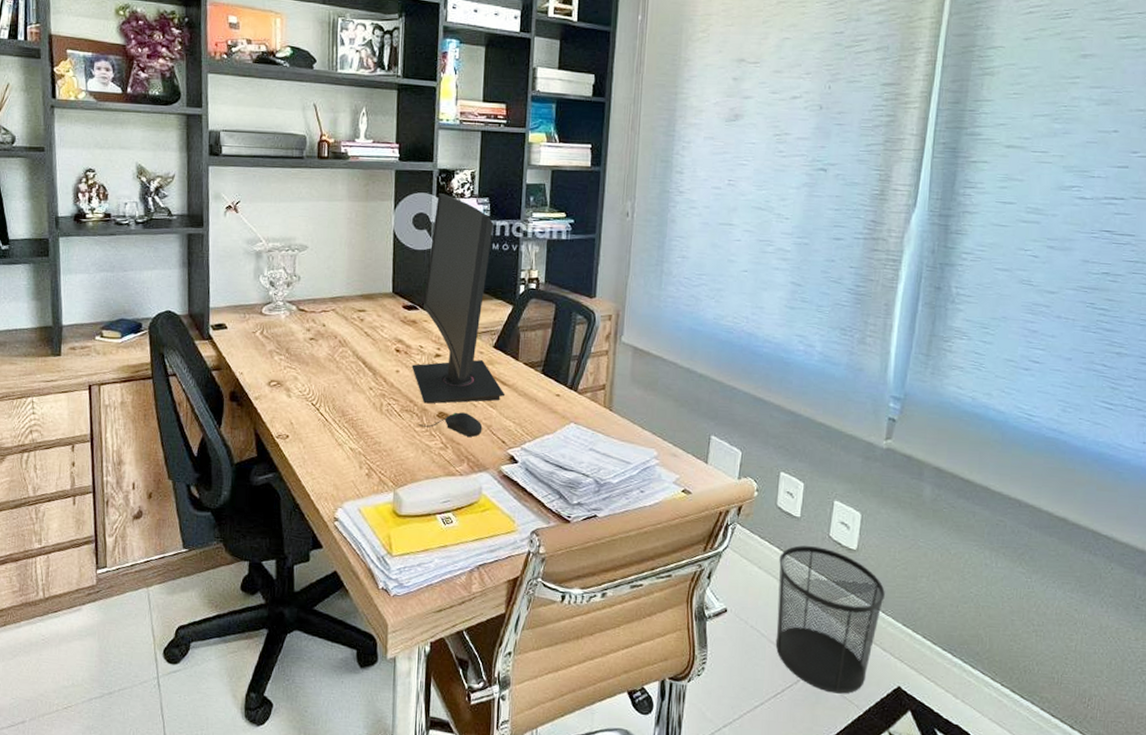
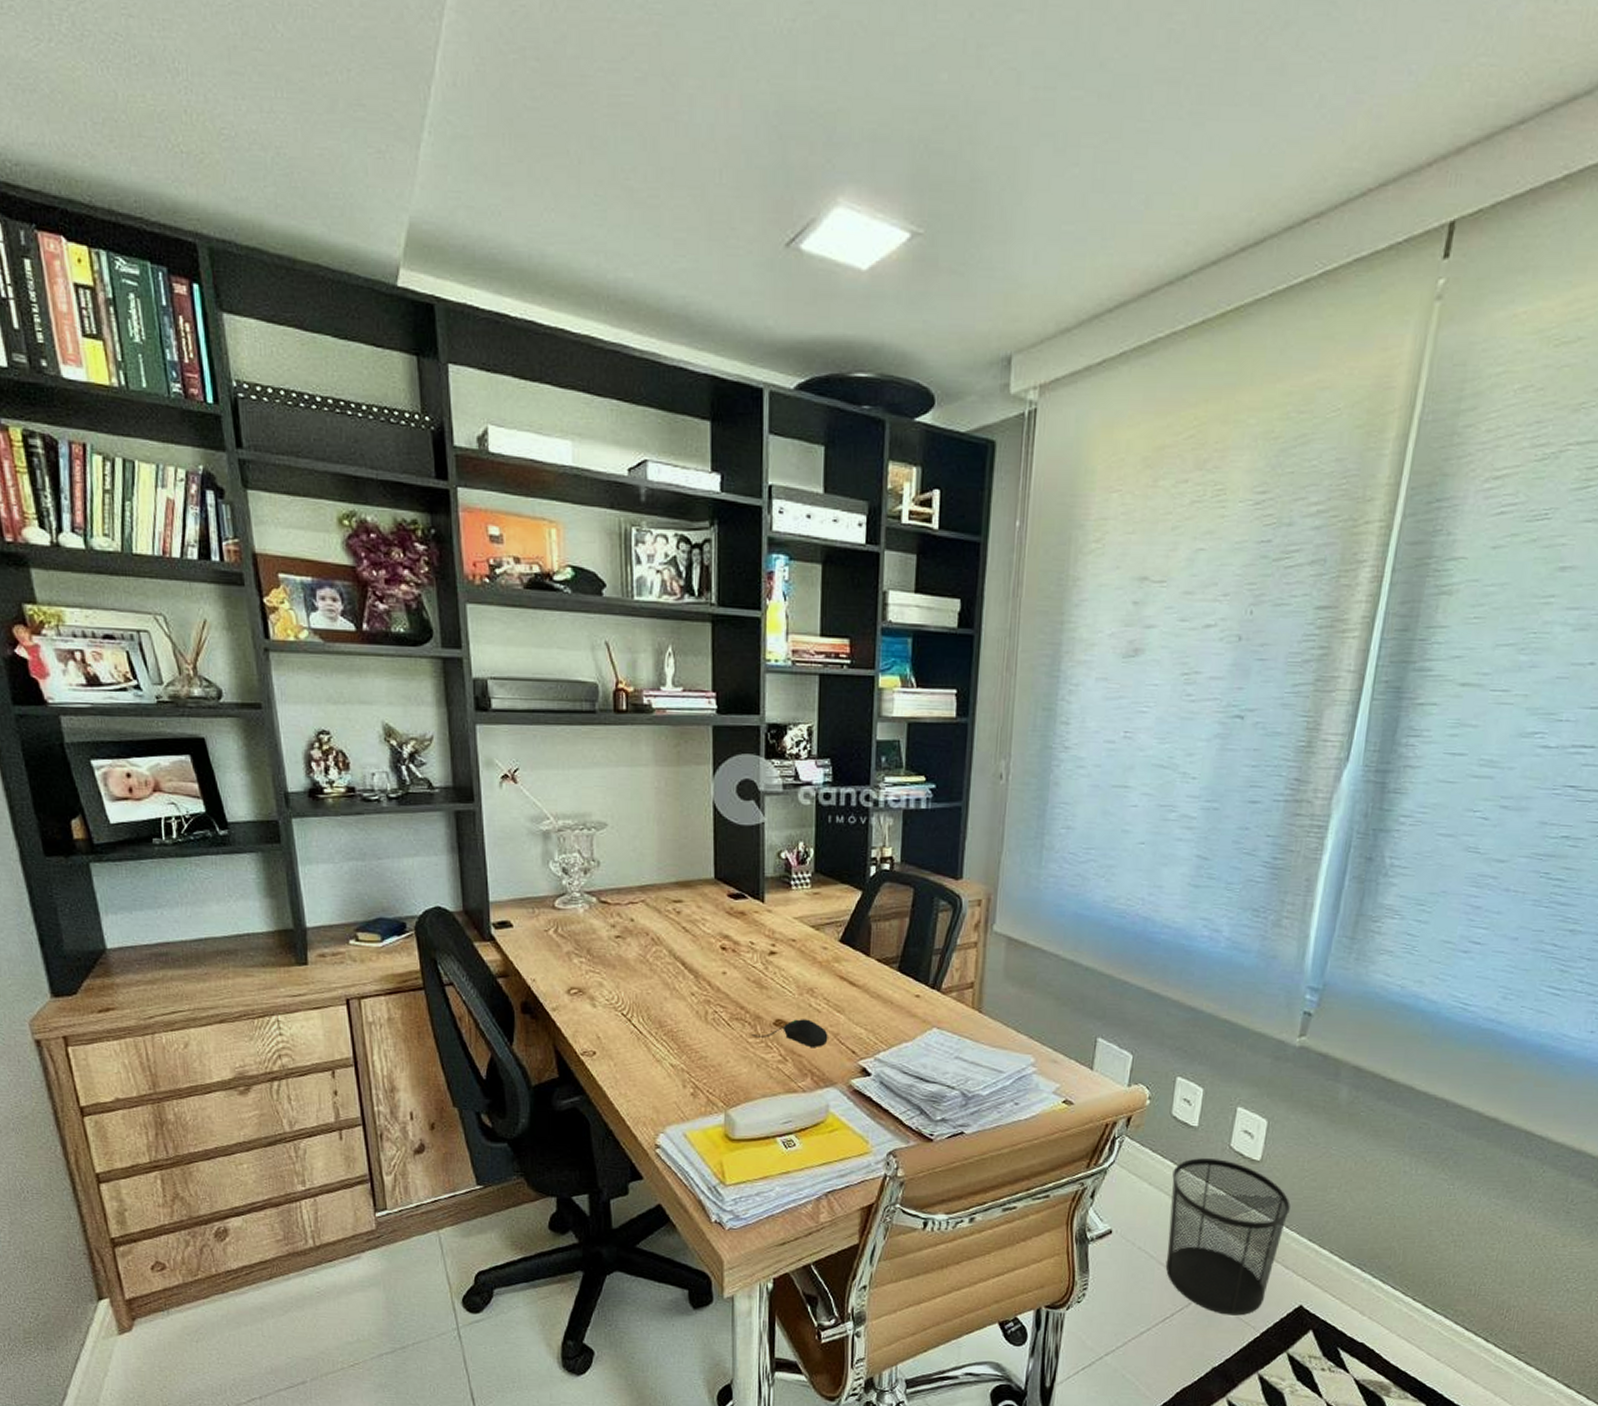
computer monitor: present [412,193,506,404] -> none [741,754,855,1010]

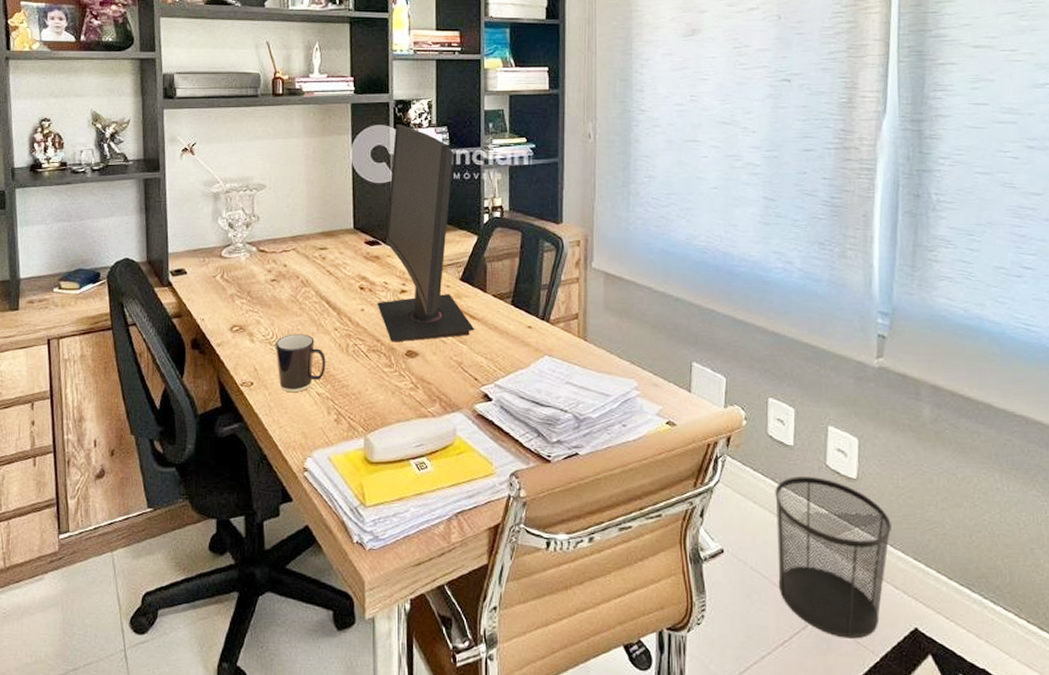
mug: none [620,998,681,1064] -> present [275,333,326,393]
computer monitor: none [741,754,855,1010] -> present [377,125,475,342]
computer mouse: present [751,1019,828,1047] -> none [386,350,453,375]

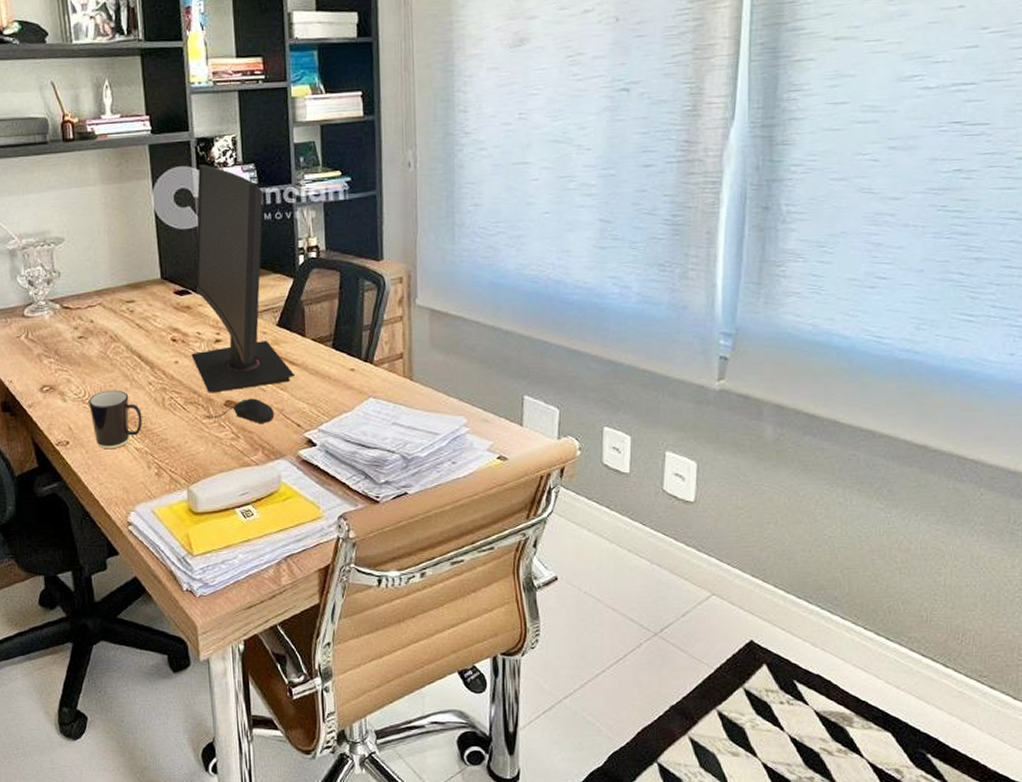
computer mouse: none [386,350,453,375] -> present [205,398,275,423]
waste bin: present [775,476,891,639] -> none [610,502,729,653]

